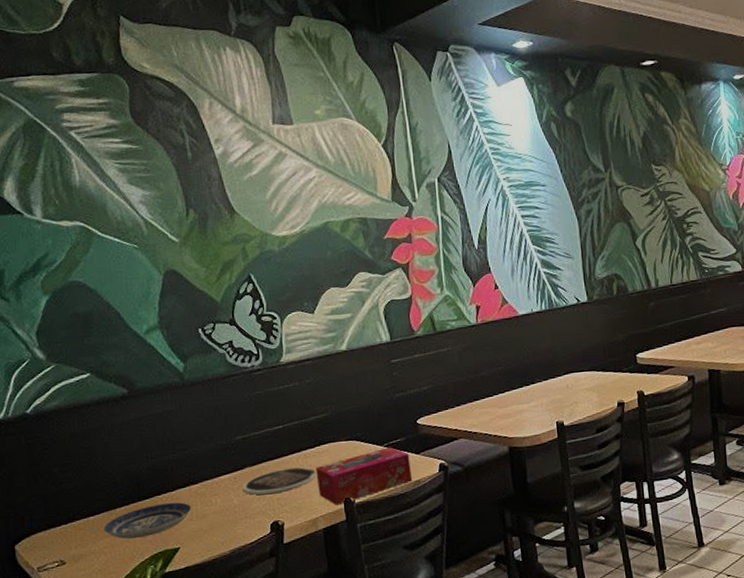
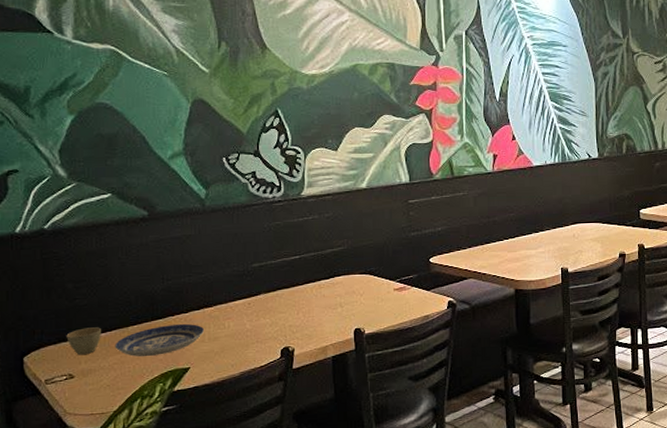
cup: none [55,511,90,541] -> present [66,327,101,355]
plate: present [242,467,316,495] -> none [256,297,329,322]
tissue box: present [315,447,412,505] -> none [328,282,421,335]

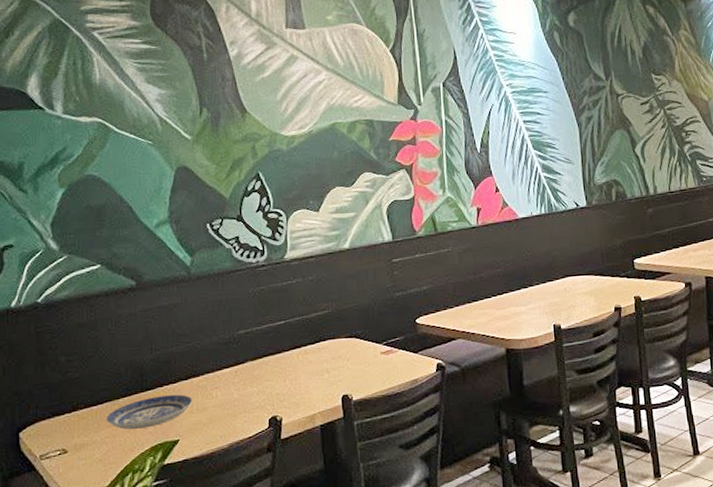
cup: present [66,327,101,355] -> none [59,400,93,430]

